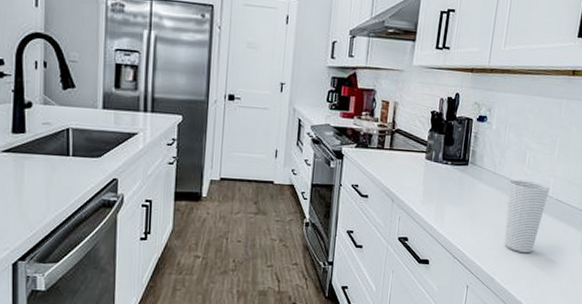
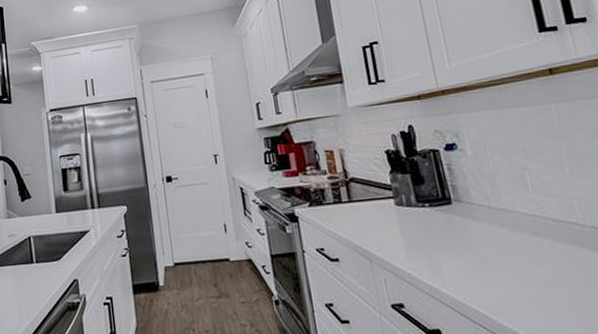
cup: present [504,179,550,254] -> none [514,209,587,306]

